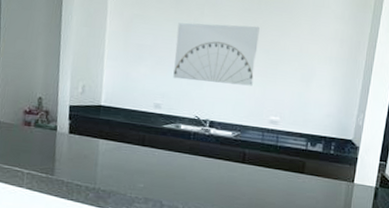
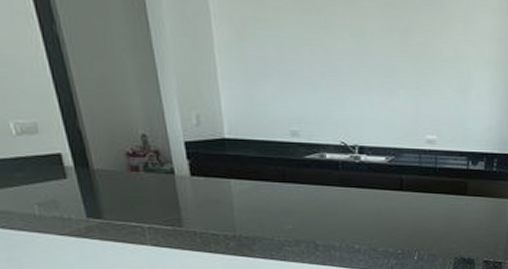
wall art: present [173,22,260,86] -> none [306,25,406,102]

